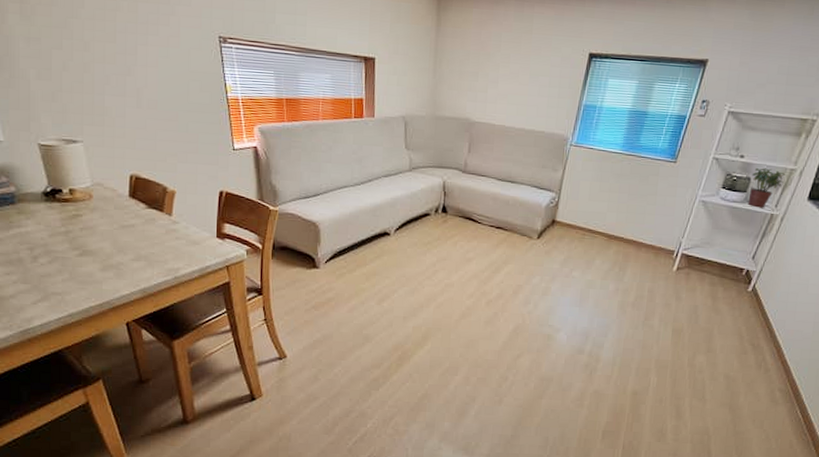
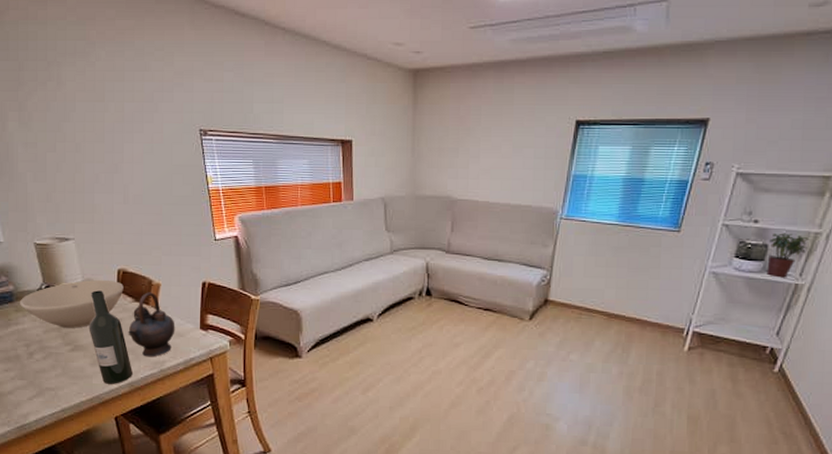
bowl: none [22,184,136,233] -> present [20,279,124,328]
wine bottle: none [98,195,145,290] -> present [88,290,132,384]
teapot: none [141,199,191,264] -> present [128,292,175,357]

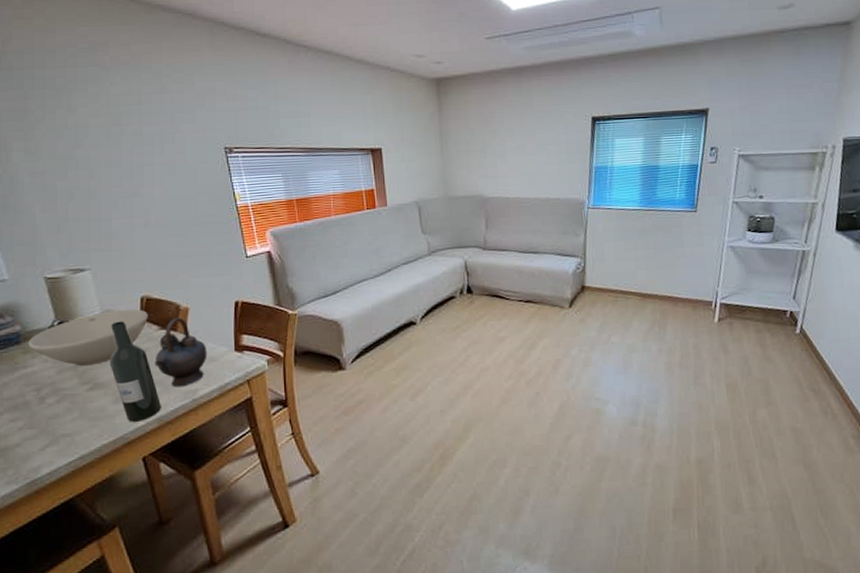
potted plant: present [766,233,810,278] -> none [775,205,808,246]

